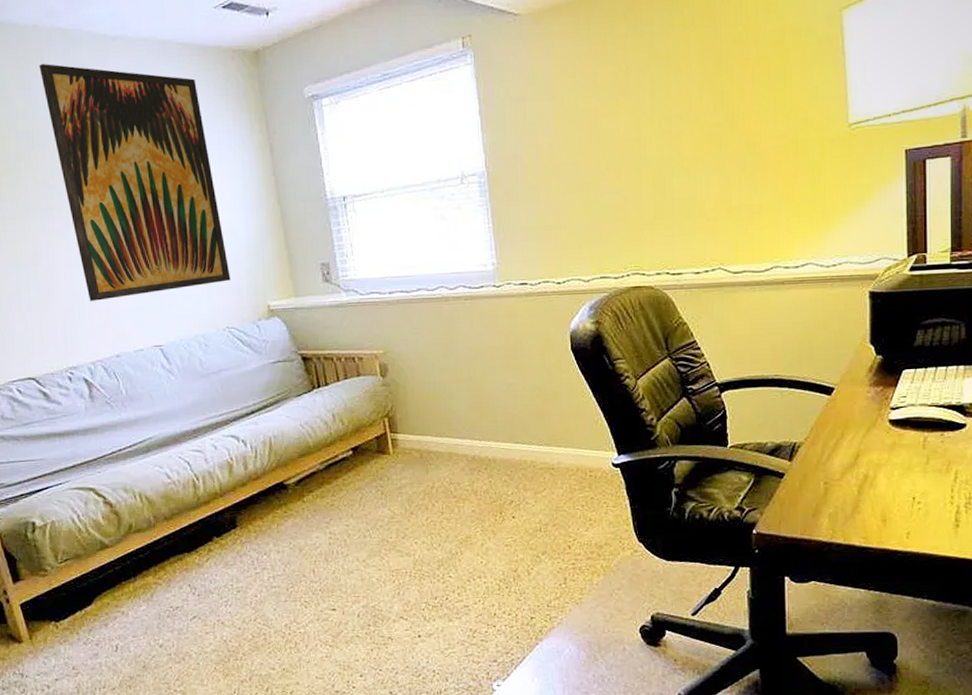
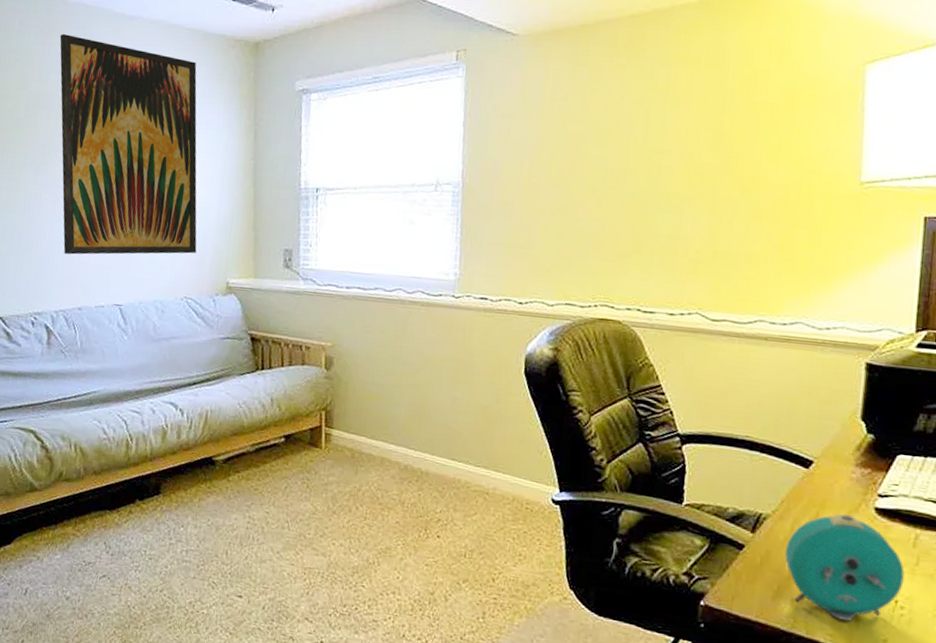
alarm clock: none [819,431,918,523] -> present [785,514,905,621]

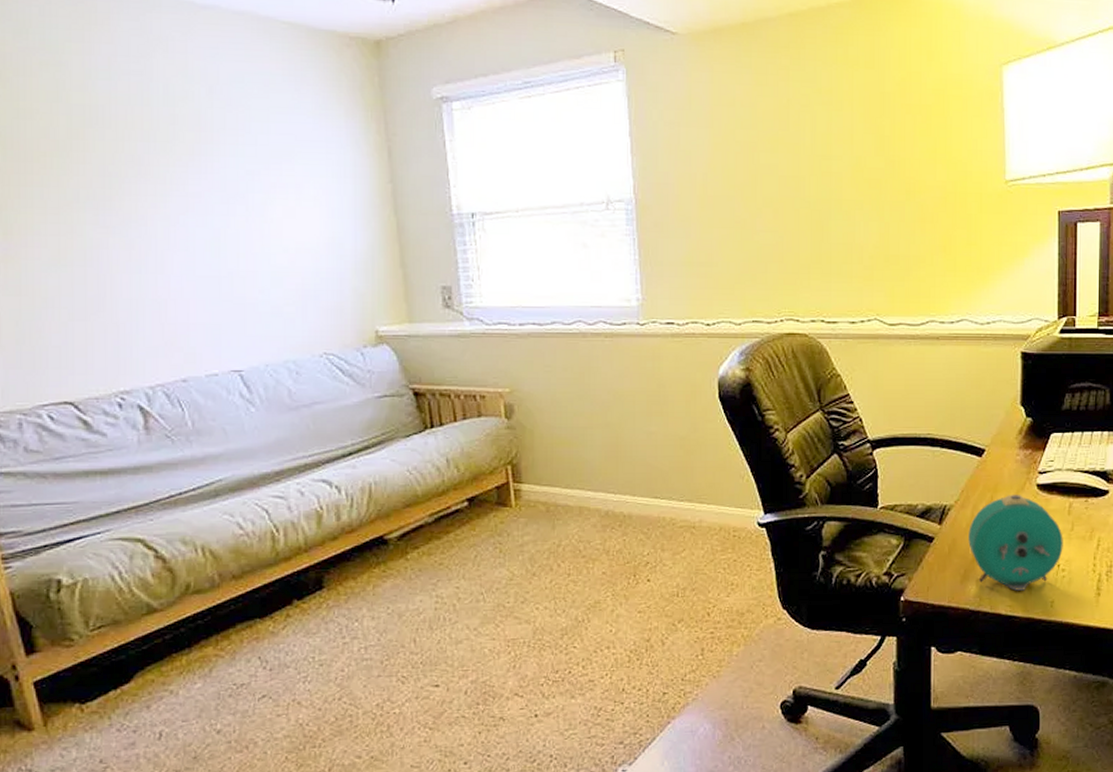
wall art: present [60,33,197,255] -> none [104,26,332,314]

